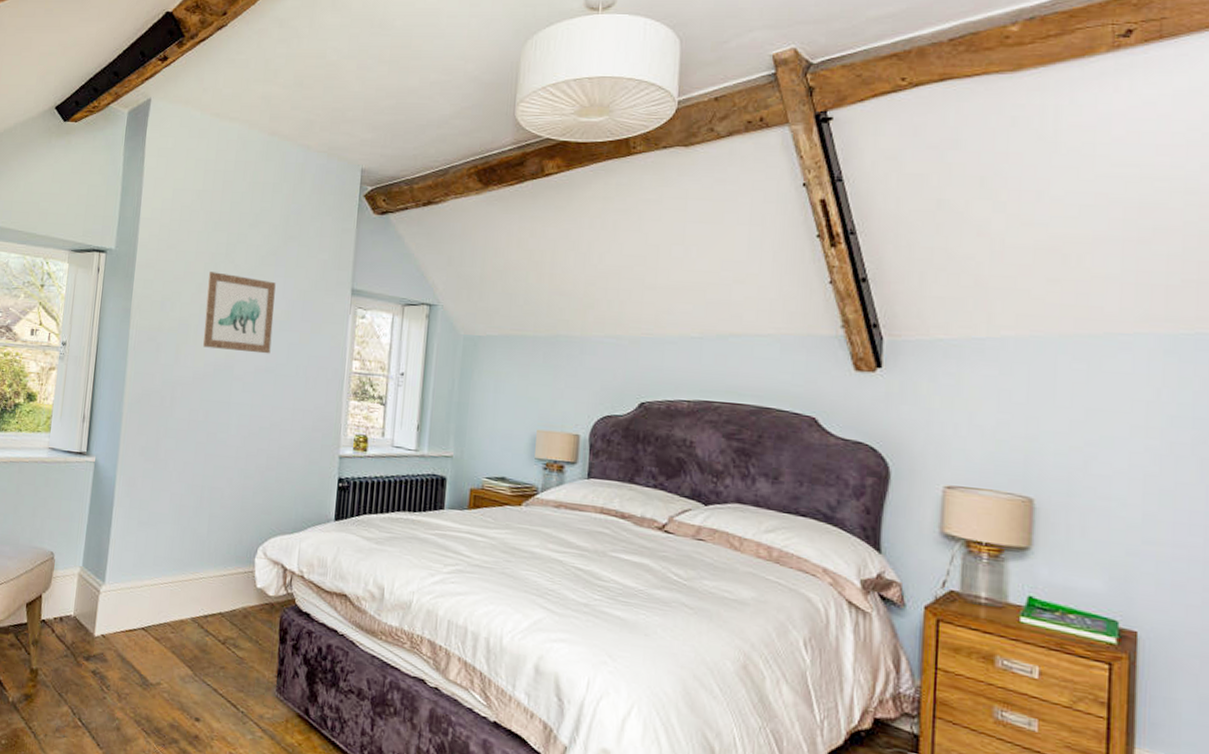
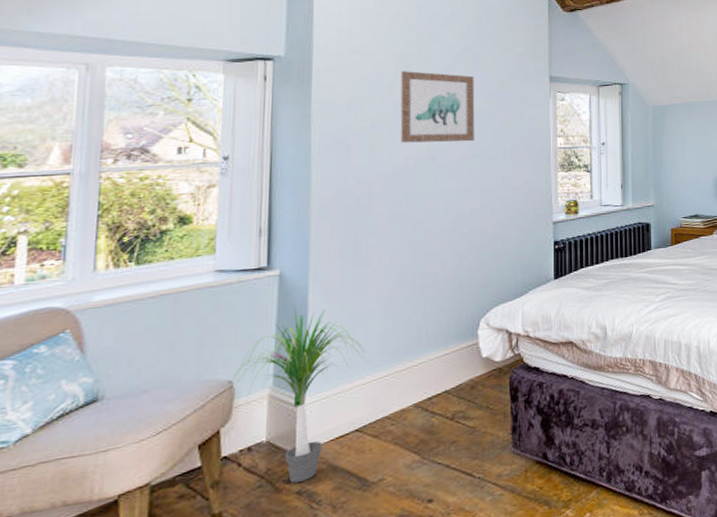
potted plant: none [51,495,156,663] -> present [229,306,366,483]

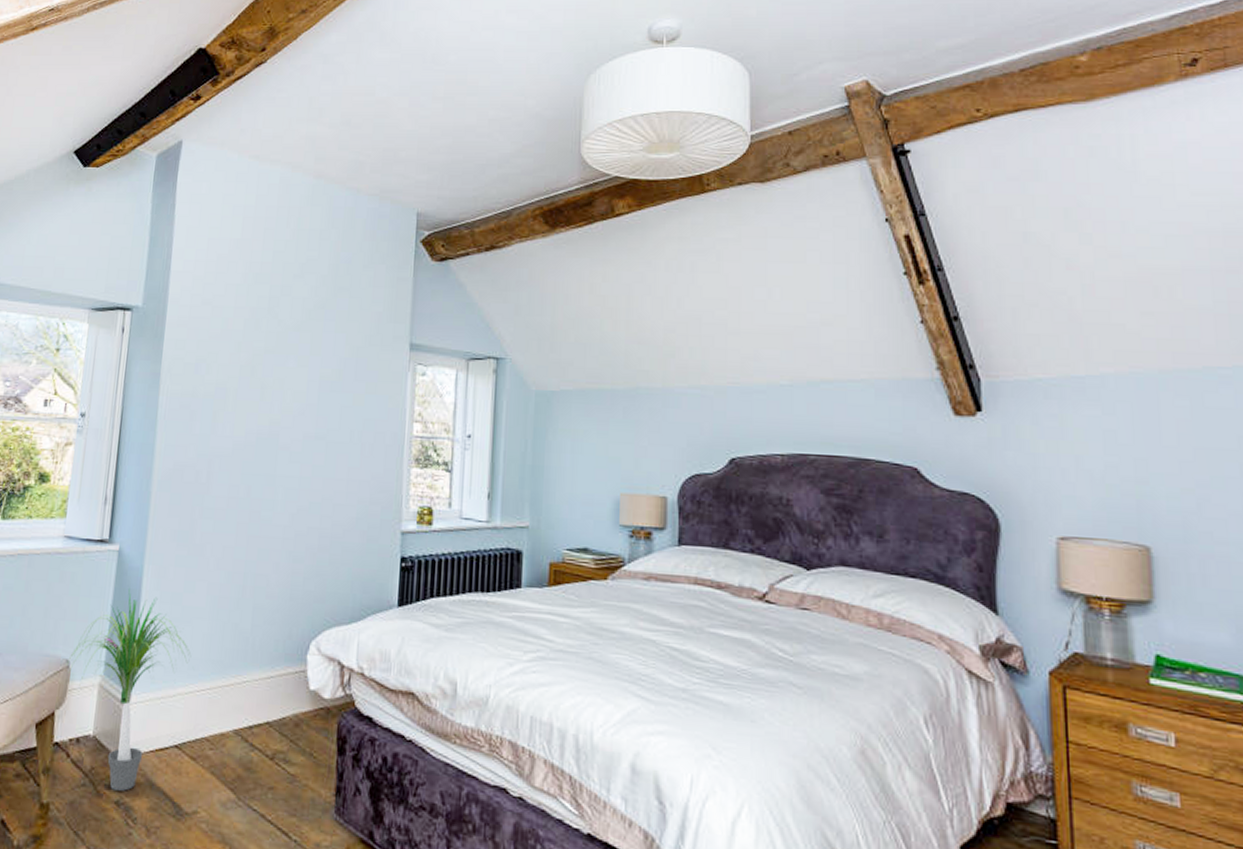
wall art: present [400,71,475,143] -> none [244,329,325,419]

